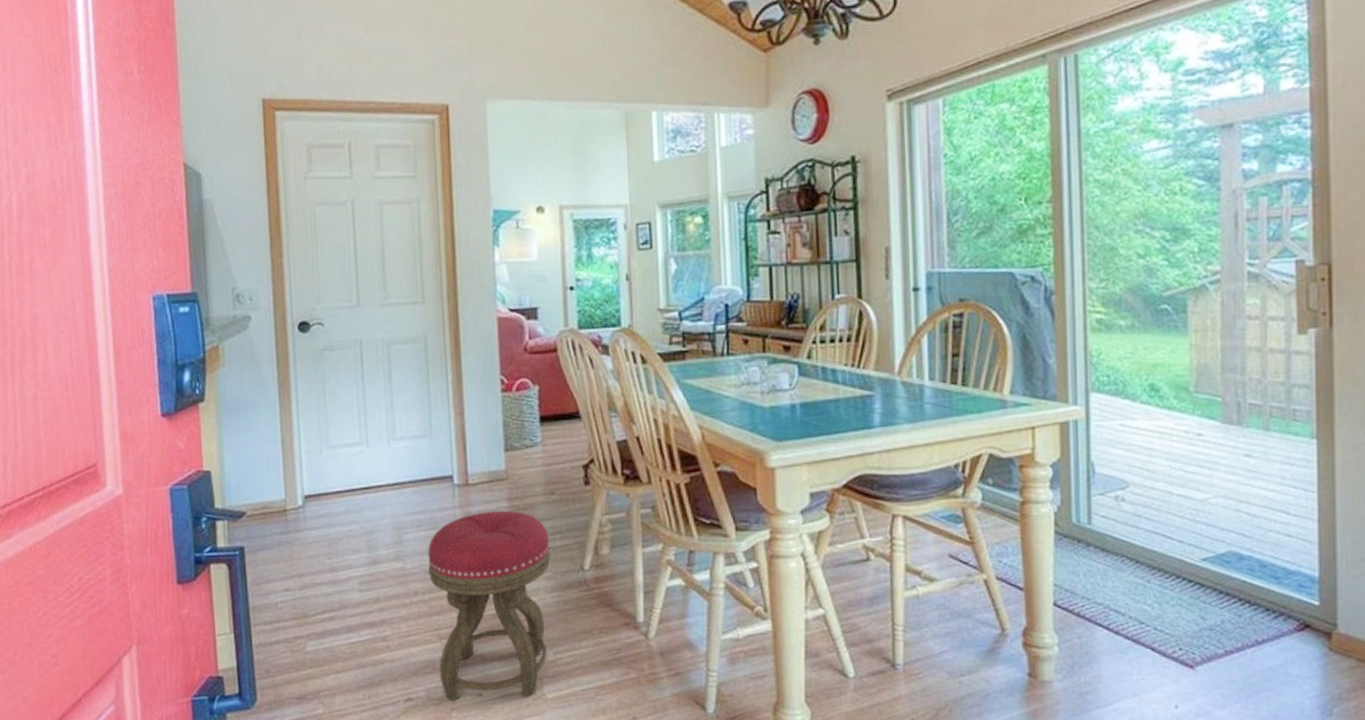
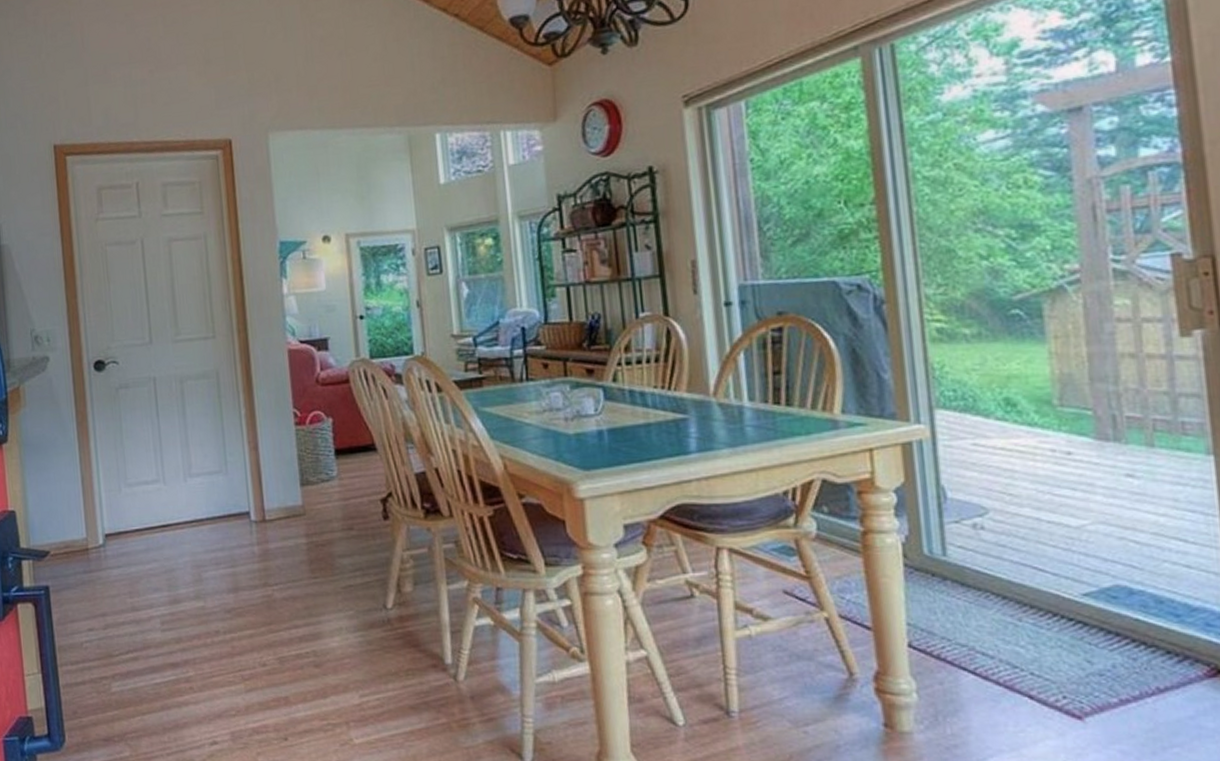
stool: present [428,510,551,702] -> none [227,547,353,746]

